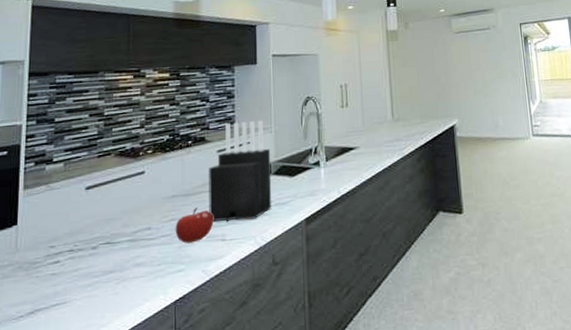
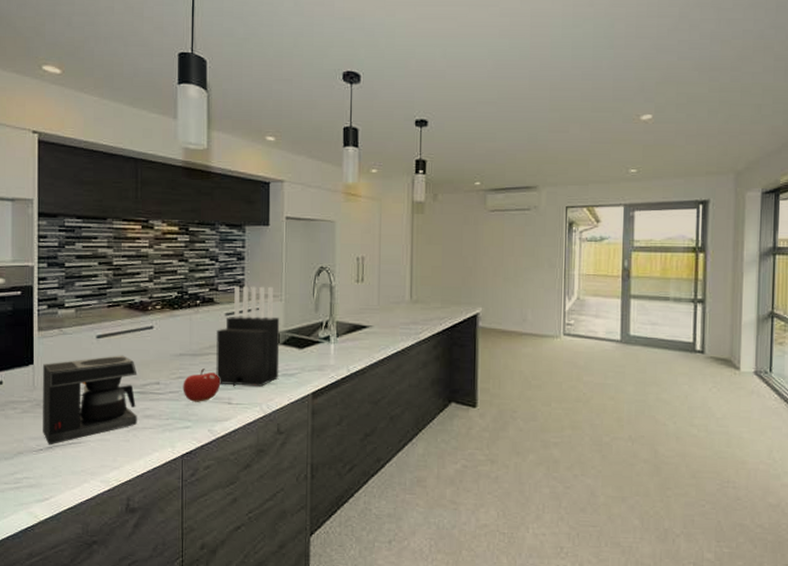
coffee maker: none [24,204,128,310] -> present [43,355,138,445]

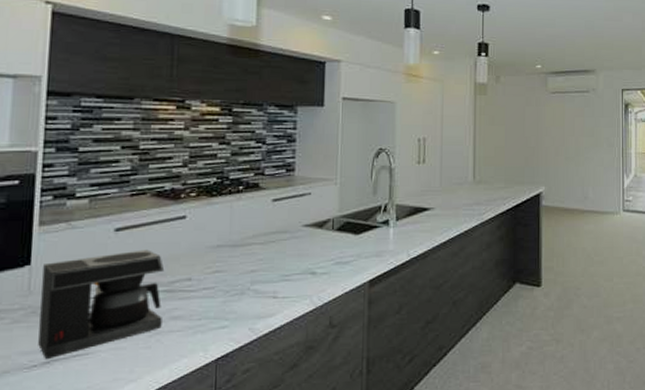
fruit: present [183,369,221,402] -> none [219,260,265,298]
knife block: present [216,285,280,387] -> none [260,169,334,279]

